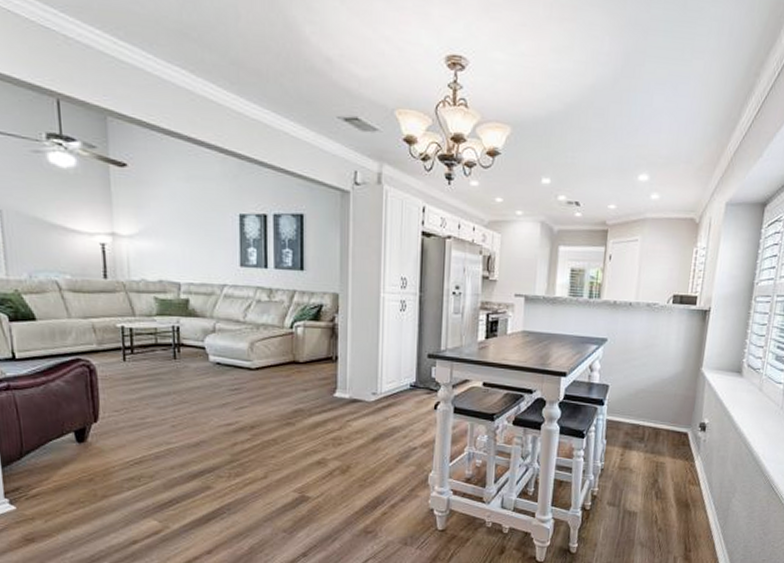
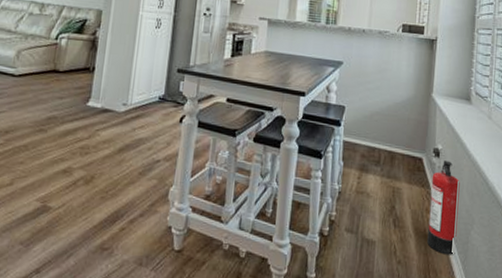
fire extinguisher: none [688,434,725,521] -> present [427,160,460,255]

